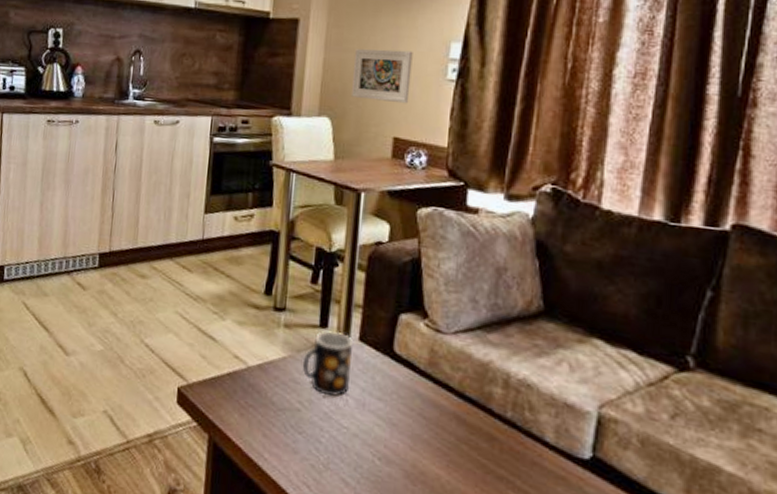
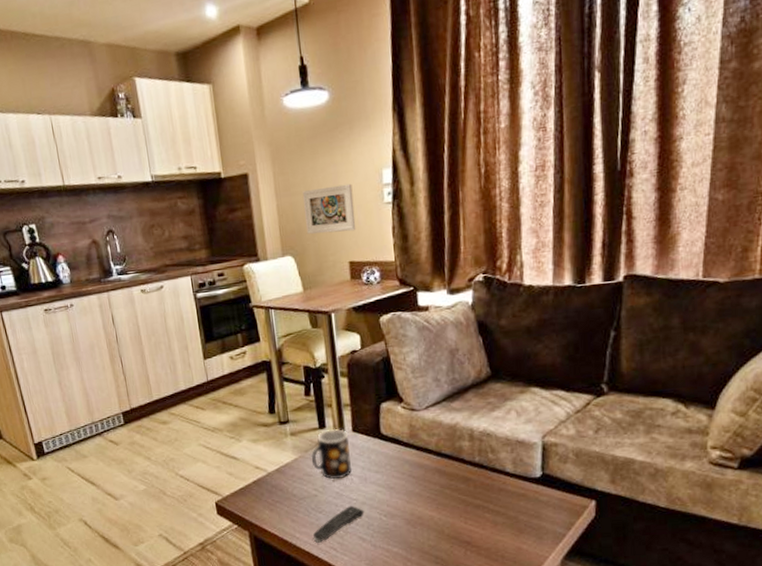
remote control: none [284,433,355,473] -> present [313,505,365,543]

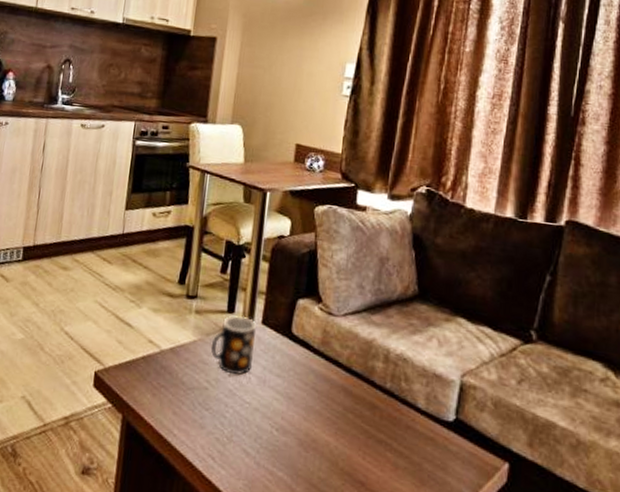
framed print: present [303,183,356,234] -> none [260,66,315,115]
remote control: present [313,505,365,543] -> none [191,408,256,447]

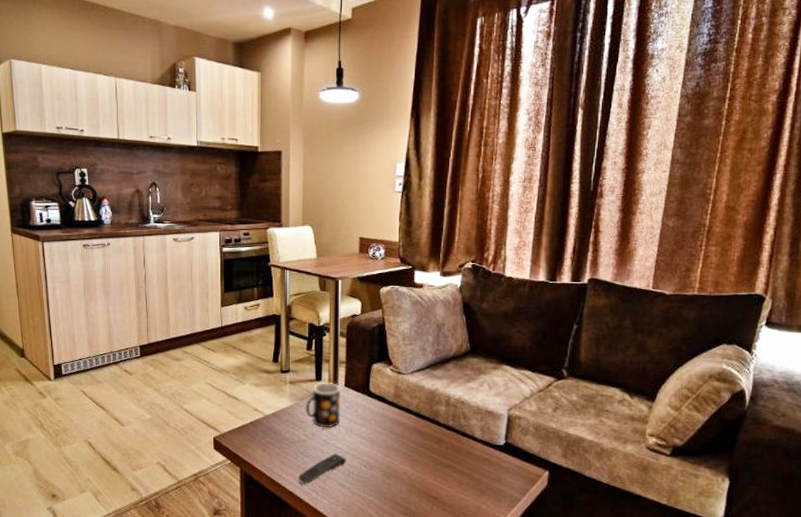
remote control: none [191,408,256,447] -> present [298,453,347,485]

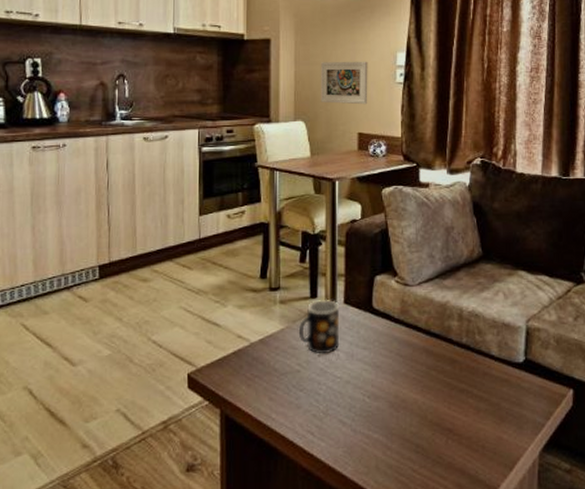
remote control: present [298,453,347,485] -> none [290,384,348,425]
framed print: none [325,171,370,212] -> present [320,61,368,105]

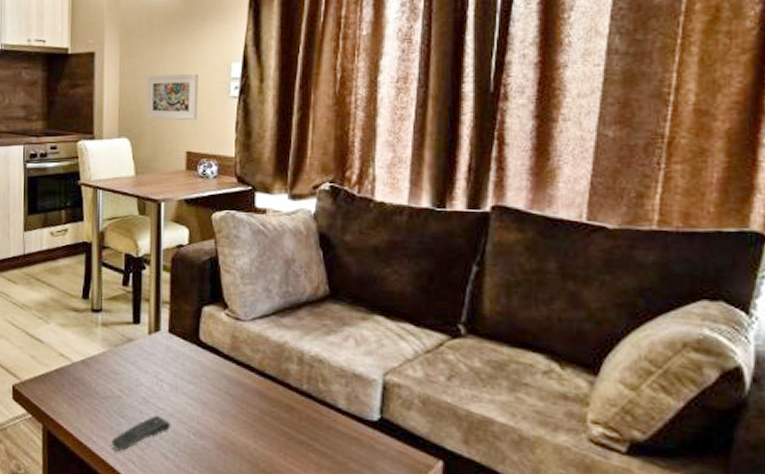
remote control: none [290,384,348,425] -> present [110,415,171,452]
mug: present [299,299,339,354] -> none [121,325,163,384]

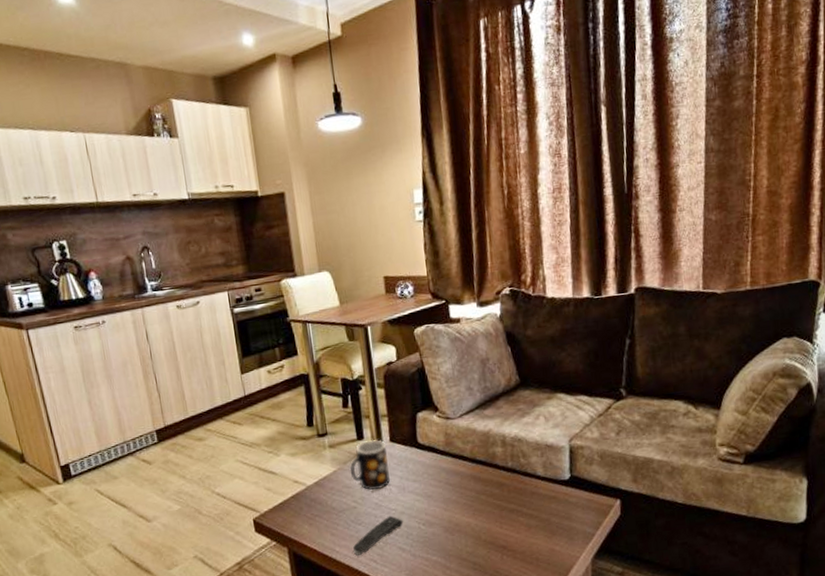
mug: none [121,325,163,384] -> present [350,439,390,490]
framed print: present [146,73,199,121] -> none [338,202,390,250]

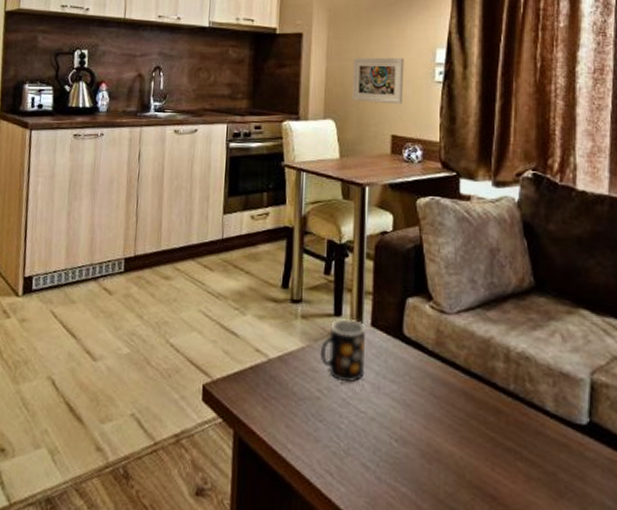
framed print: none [338,202,390,250] -> present [351,57,404,105]
remote control: present [352,515,404,556] -> none [307,418,373,462]

